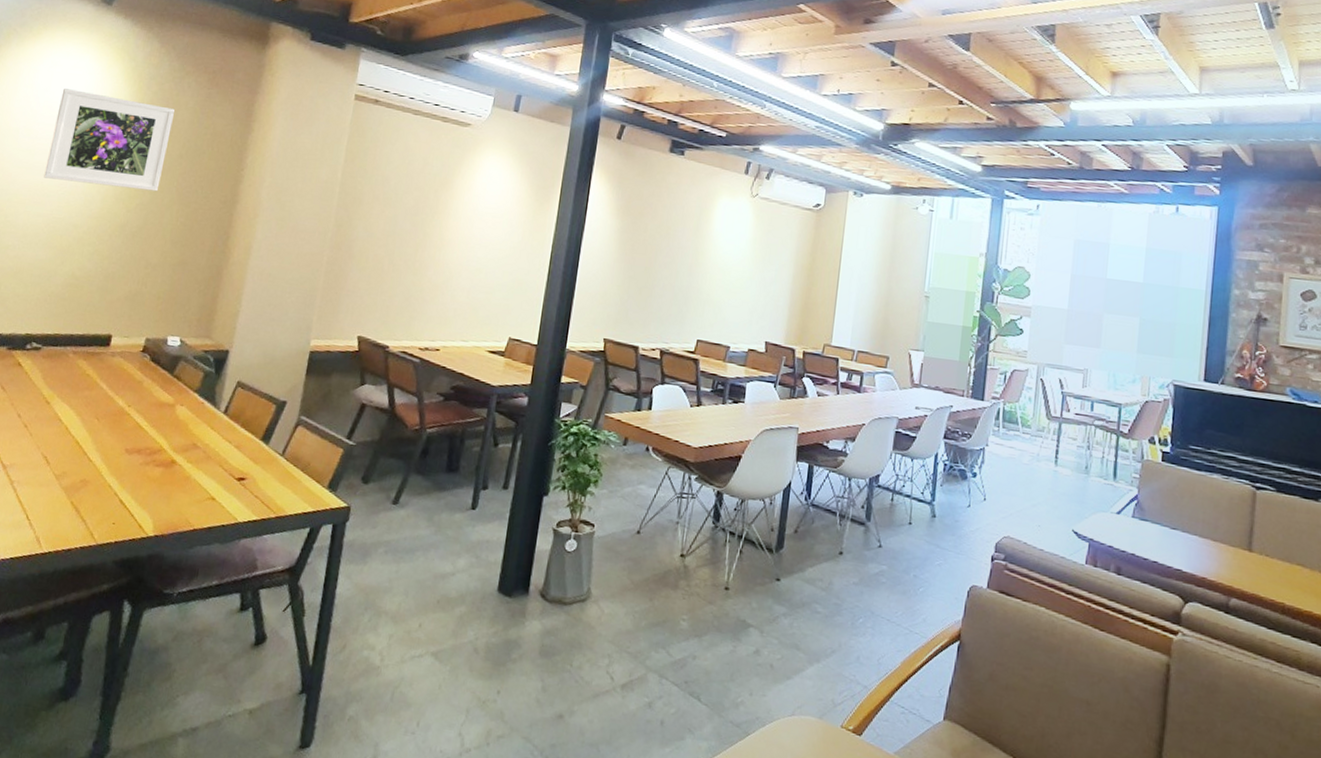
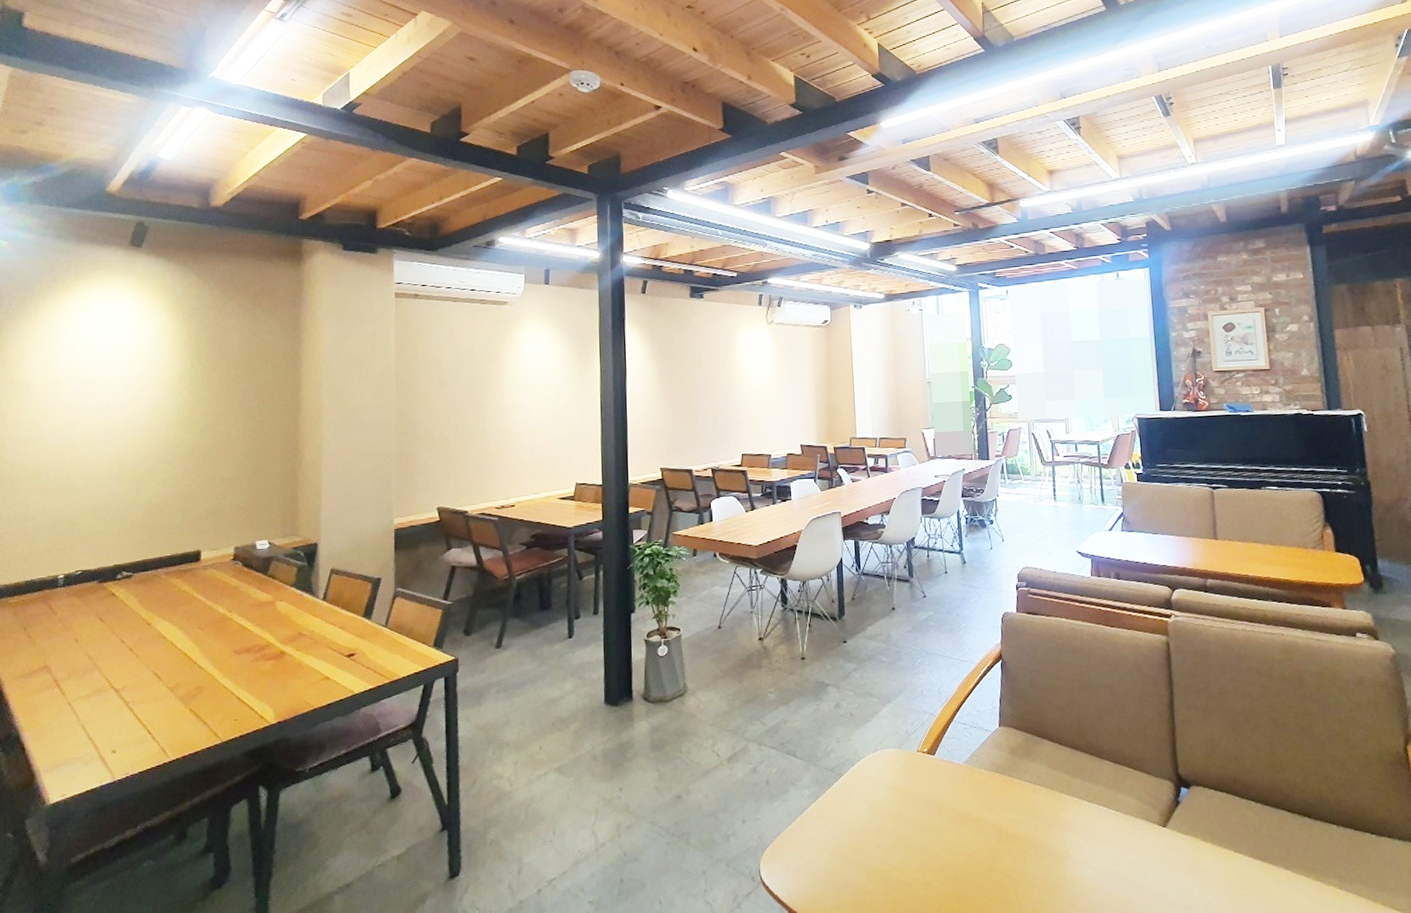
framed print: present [43,88,175,192] -> none [103,331,223,418]

